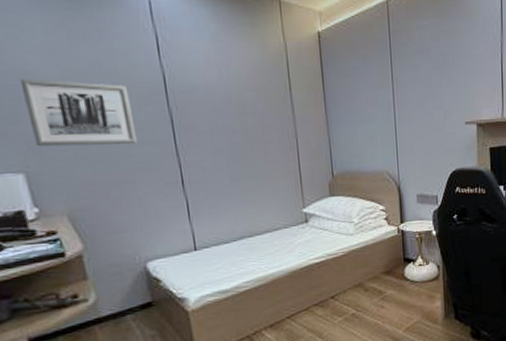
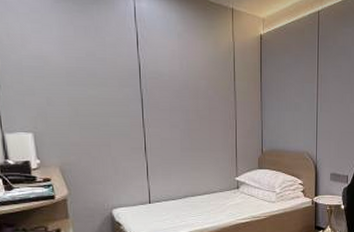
wall art: present [19,78,138,147] -> none [37,62,116,115]

